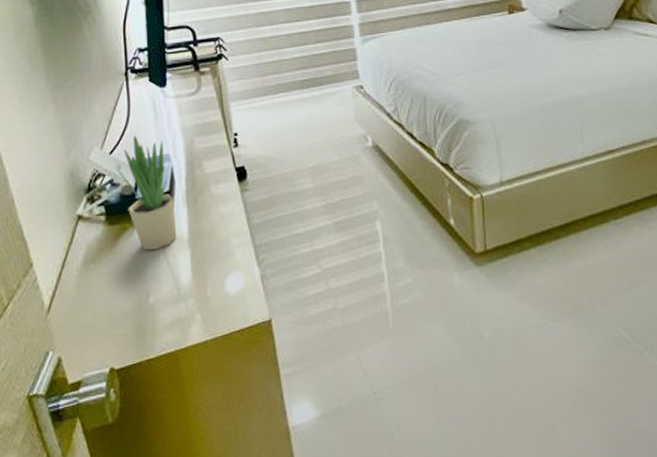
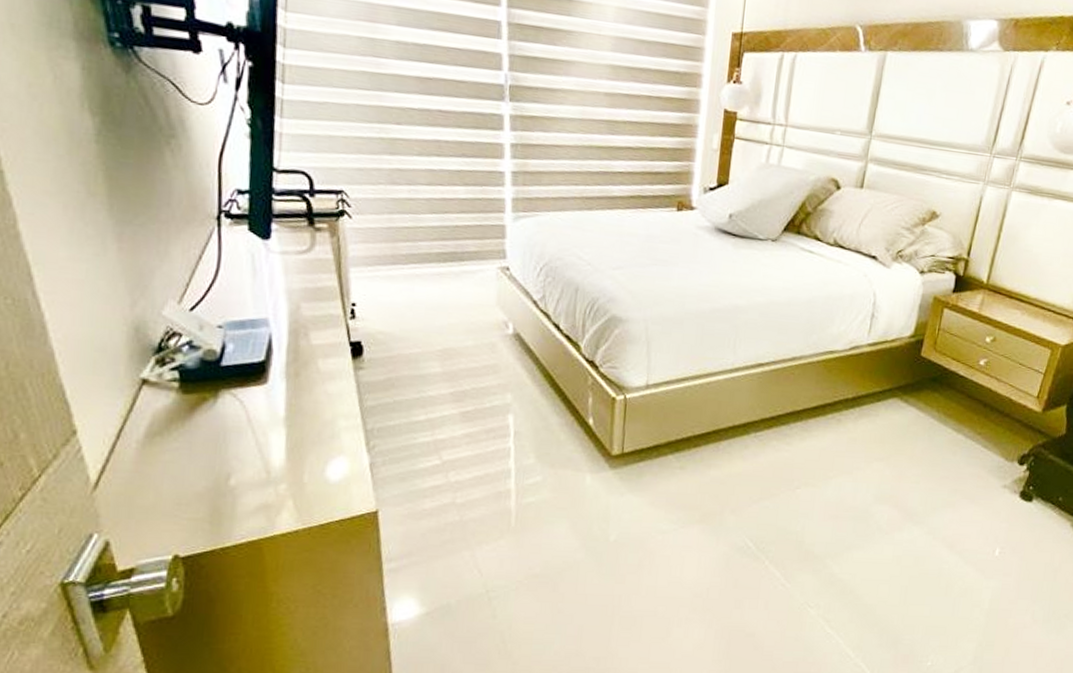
potted plant: present [116,135,177,250] -> none [197,292,271,426]

